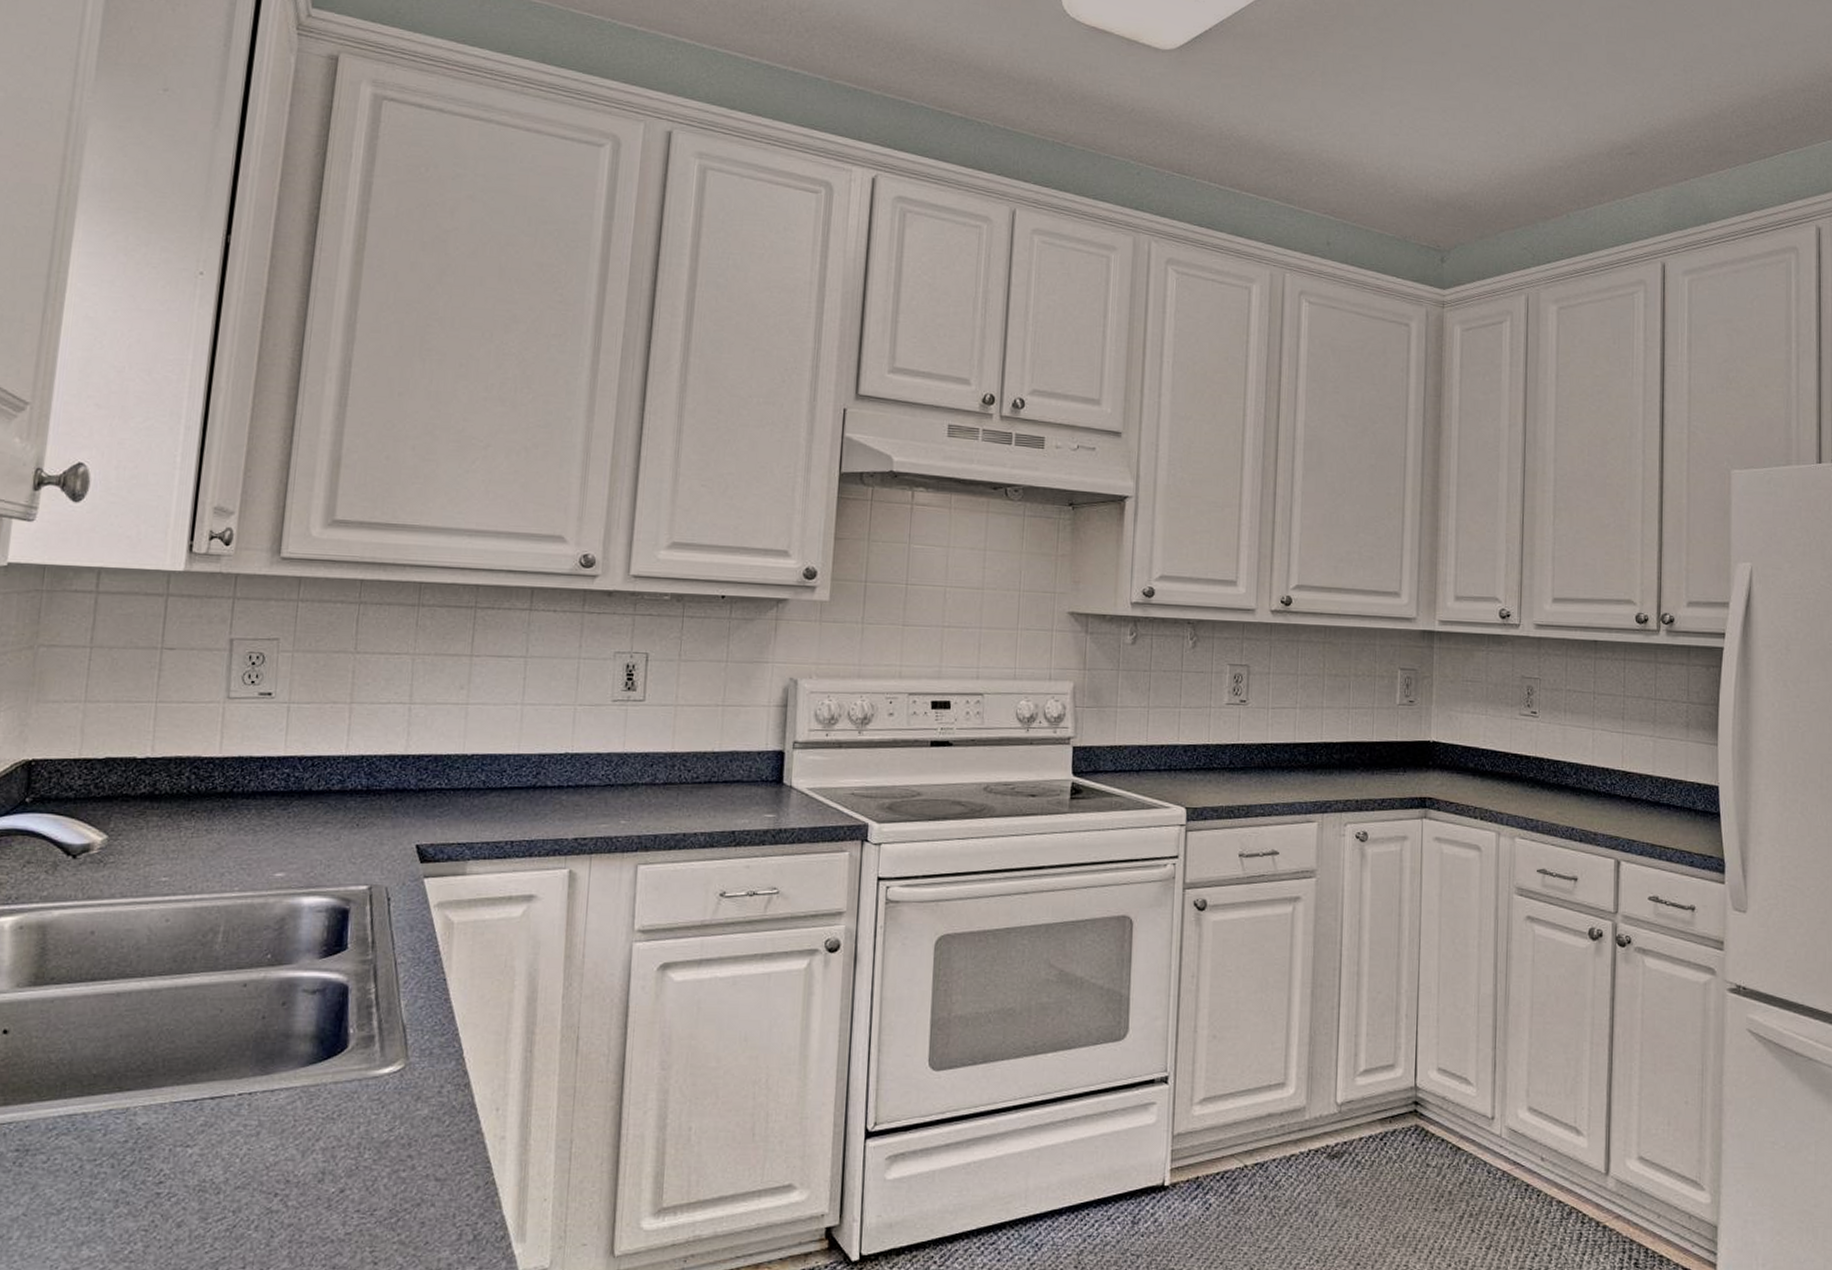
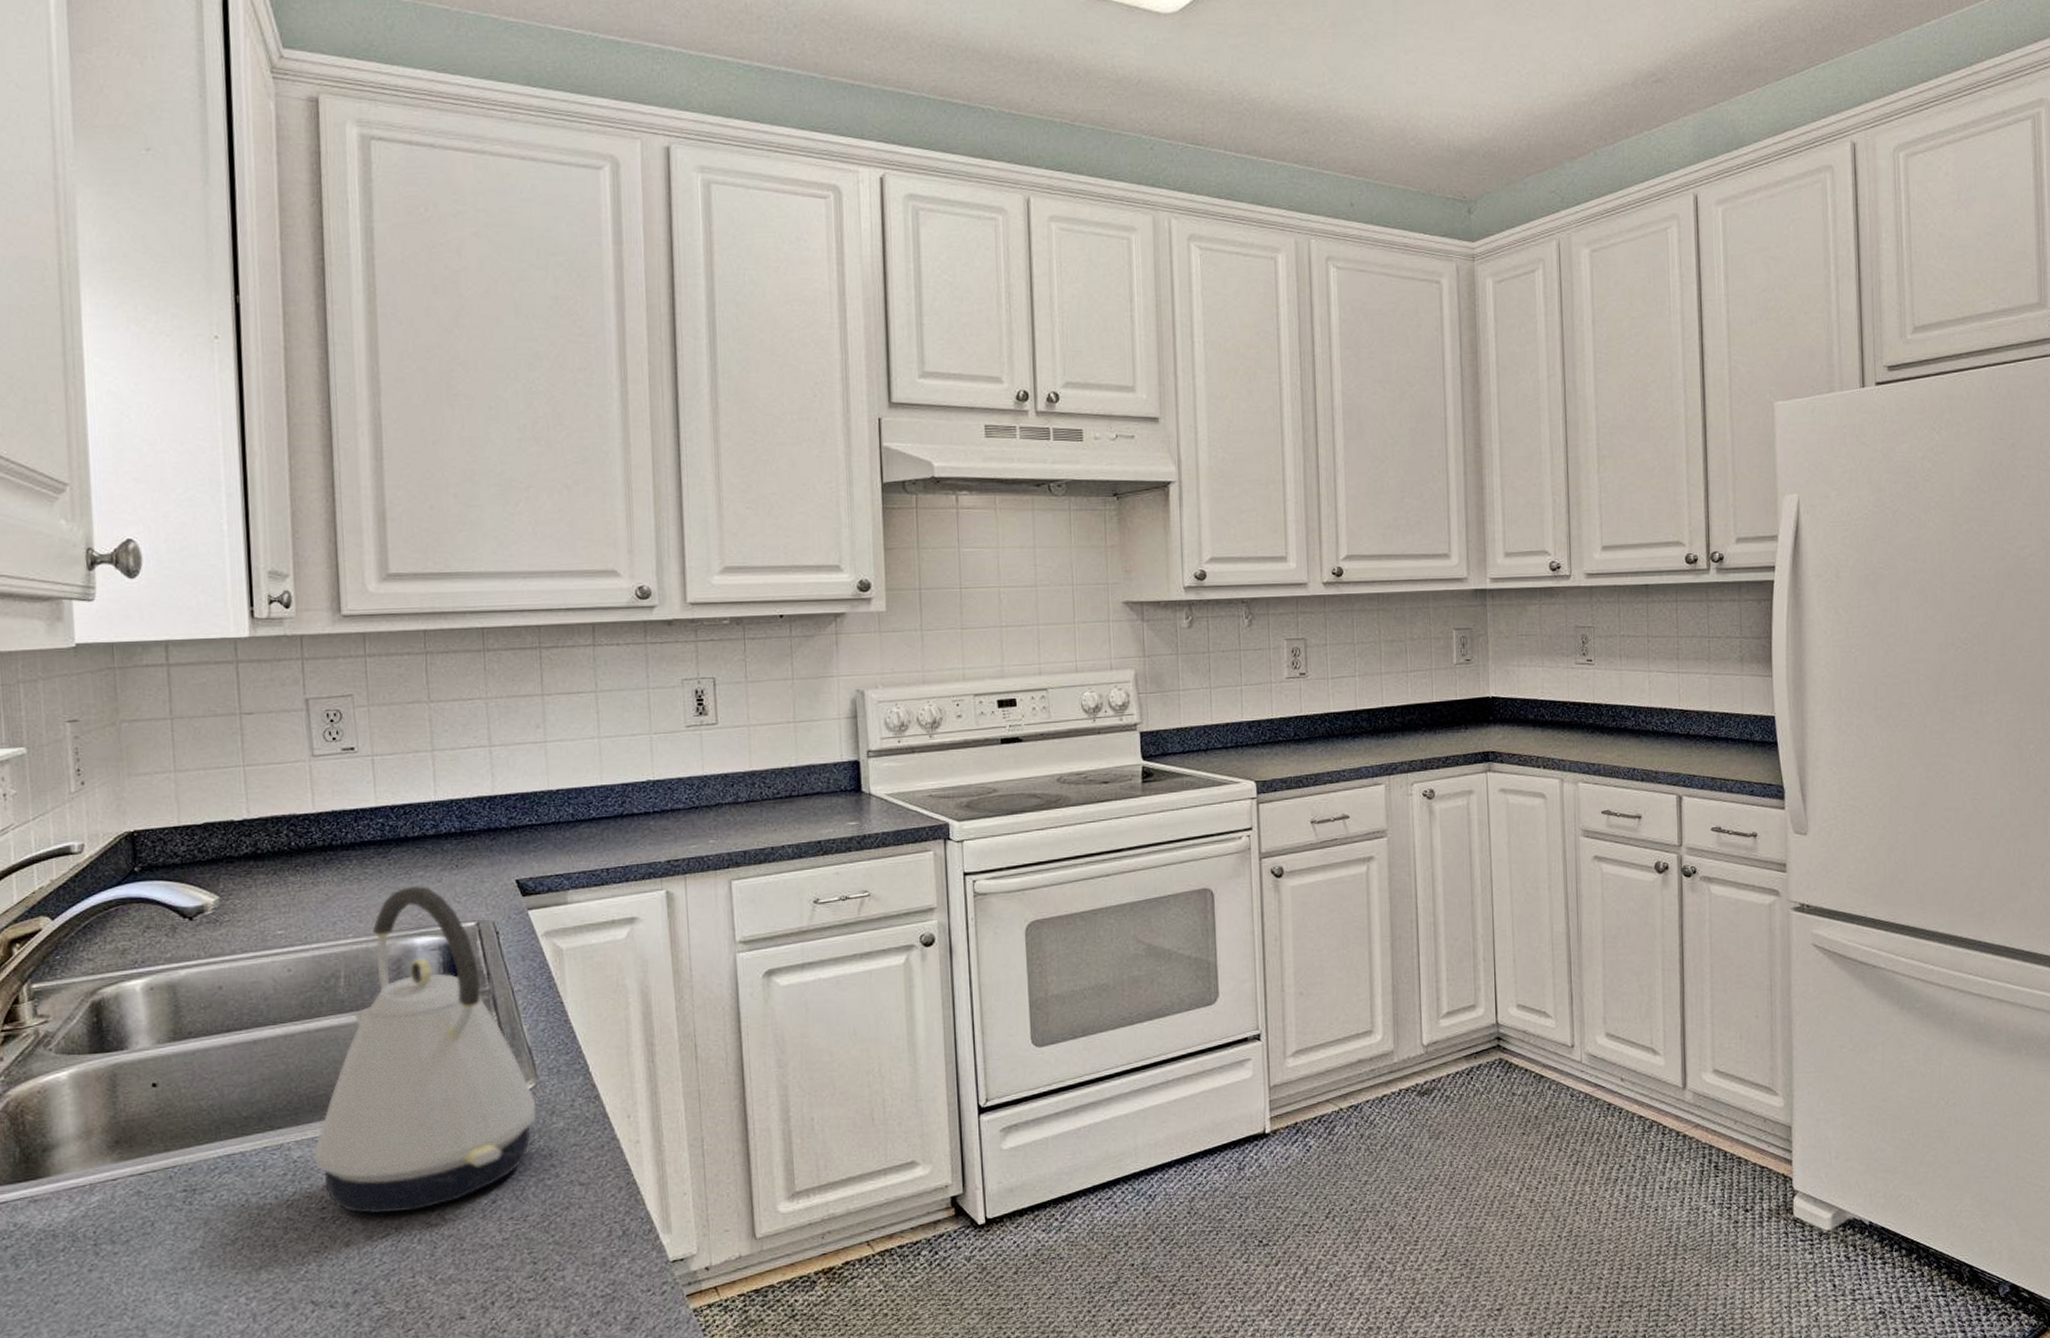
kettle: none [159,841,403,1193] -> present [313,885,537,1213]

